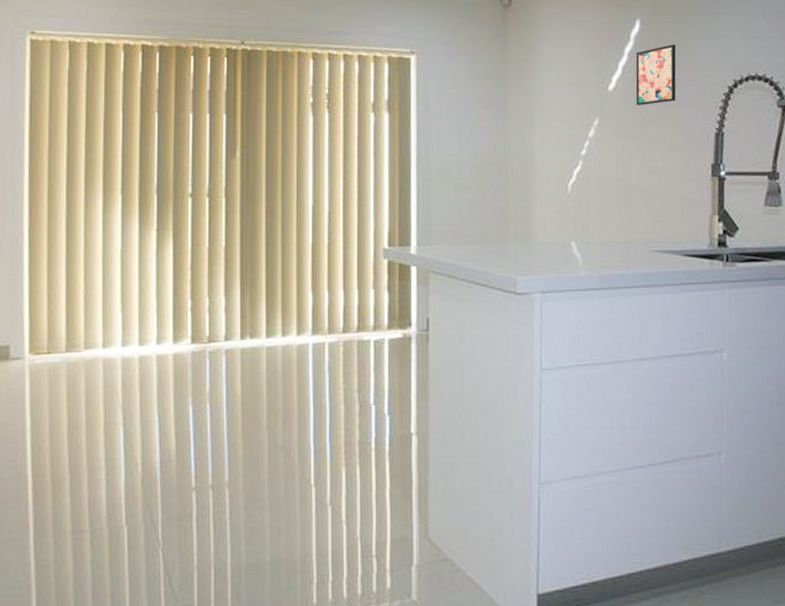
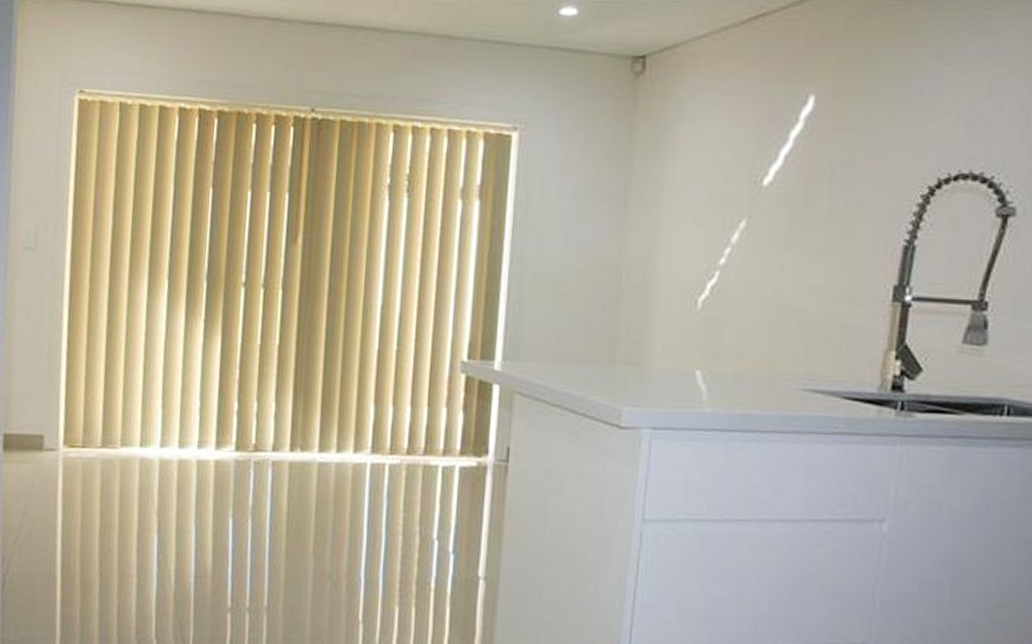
wall art: present [635,44,676,105] -> none [798,129,862,206]

